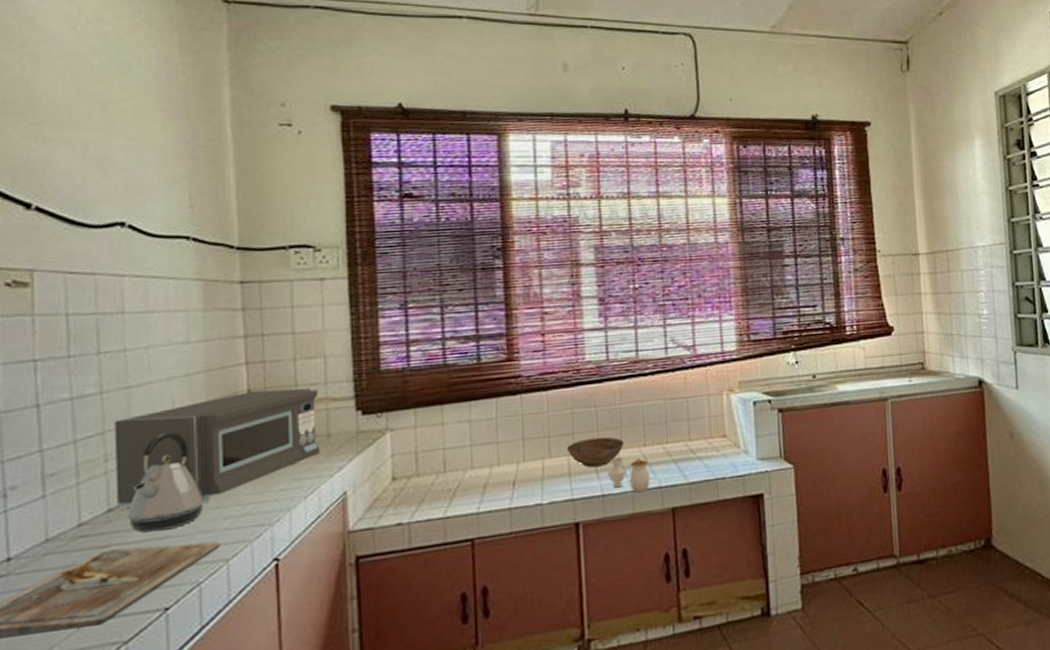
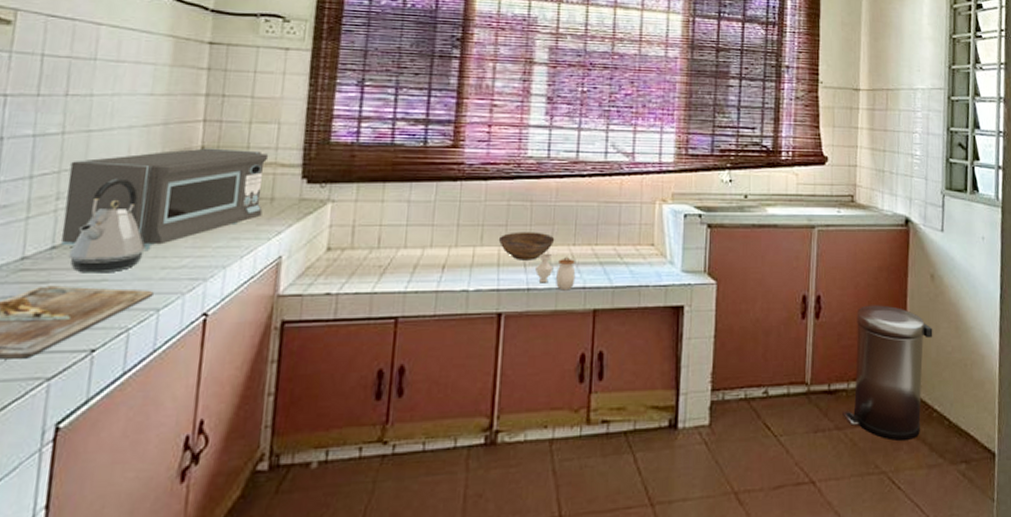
pedal bin: none [934,469,1018,602] -> present [843,305,933,441]

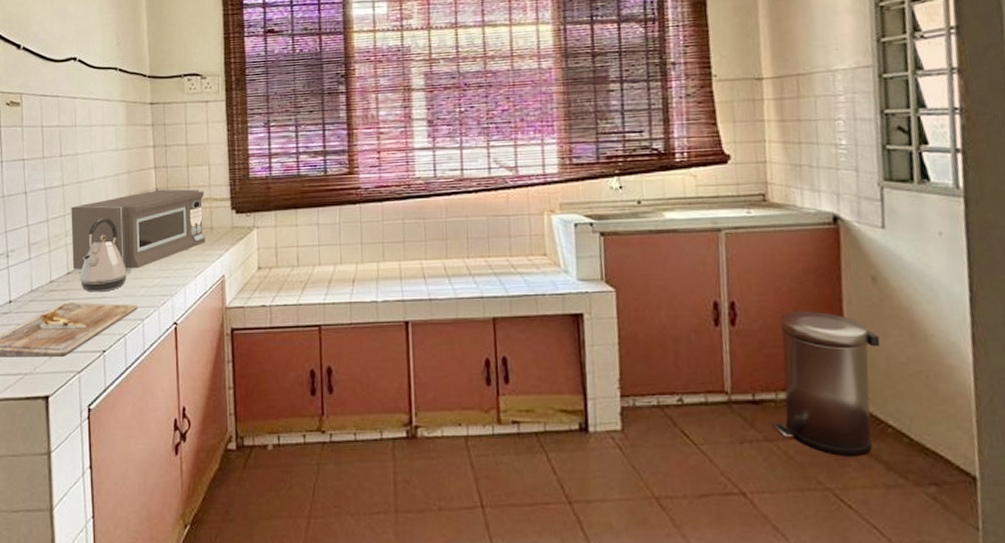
bowl: present [498,232,555,260] -> none [398,246,450,273]
jar: present [535,253,576,291] -> none [435,266,473,300]

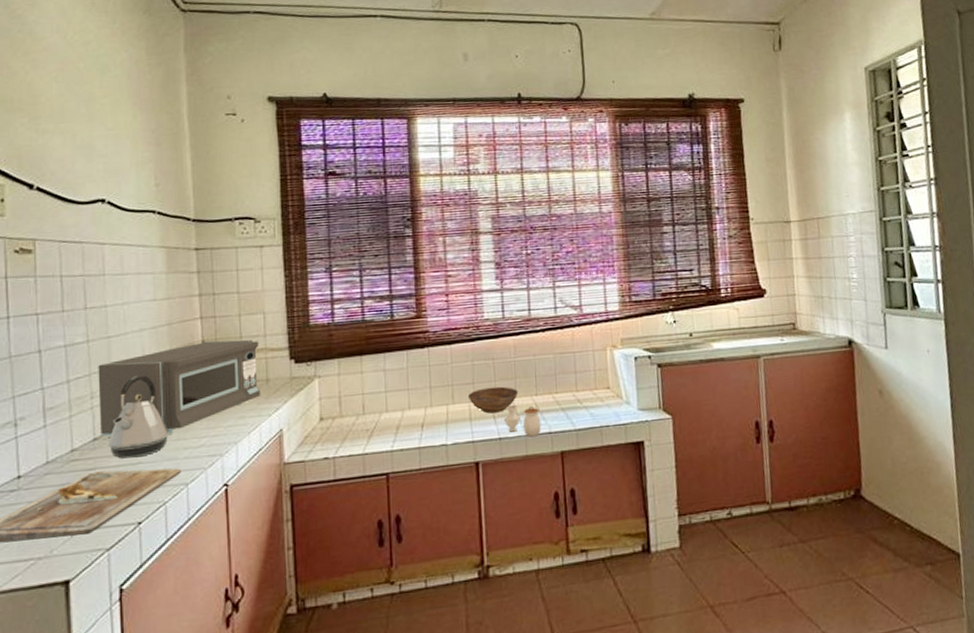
bowl: none [398,246,450,273] -> present [467,386,519,414]
jar: none [435,266,473,300] -> present [504,404,542,437]
pedal bin: present [772,311,881,456] -> none [805,423,887,549]

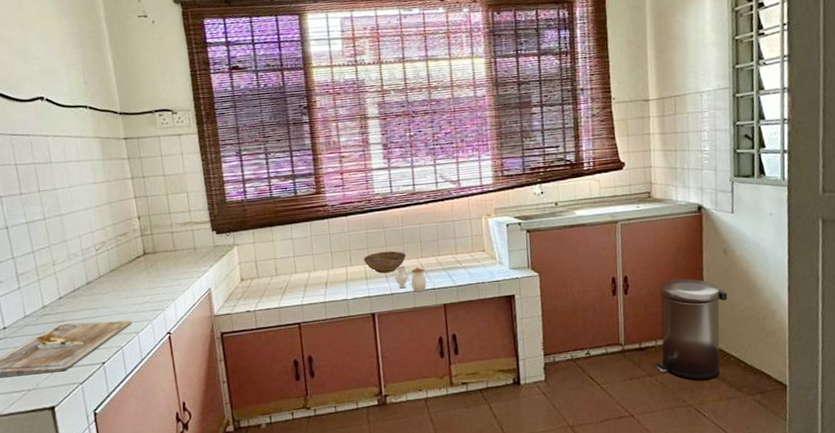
microwave: present [98,339,261,437] -> none [55,214,191,296]
kettle: present [108,374,169,459] -> none [71,245,119,313]
pedal bin: none [805,423,887,549] -> present [653,278,728,381]

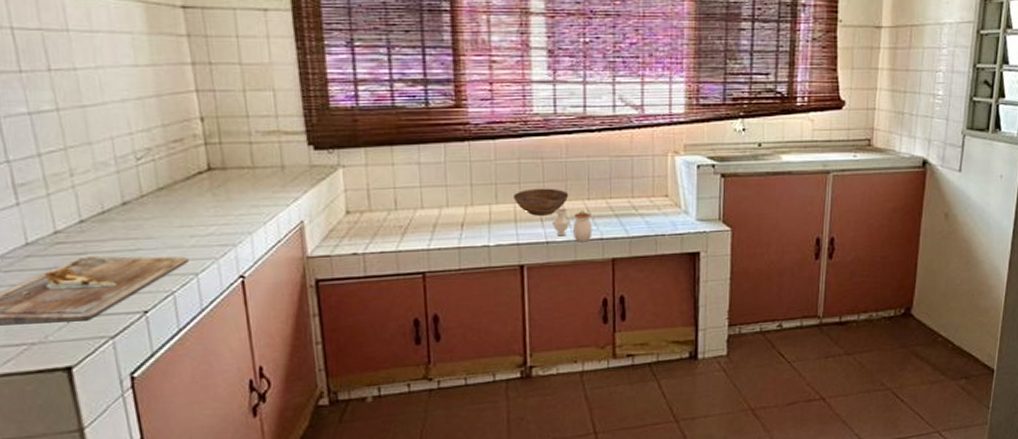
pedal bin: present [653,278,728,381] -> none [852,244,944,362]

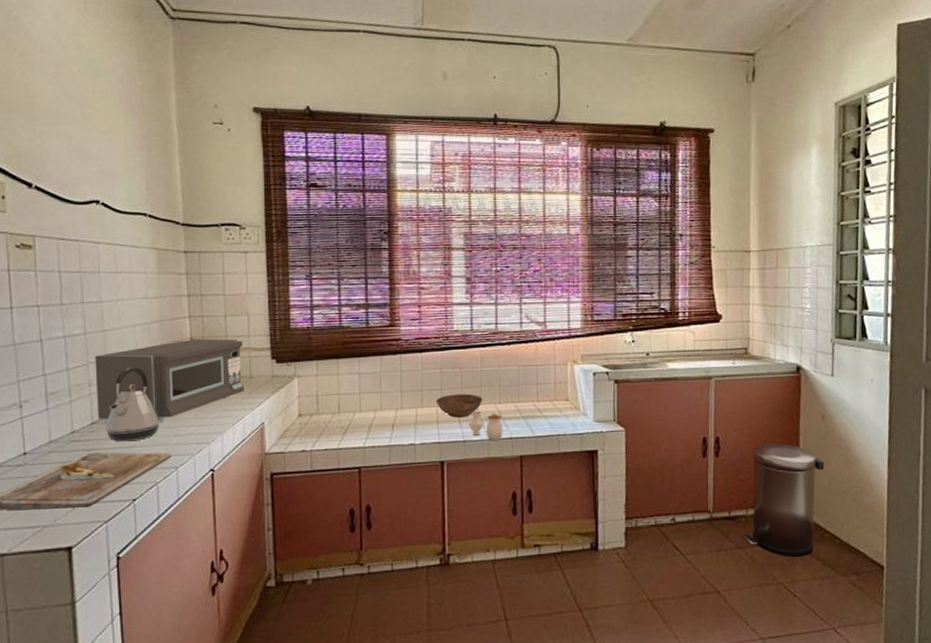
microwave: none [74,118,276,220] -> present [95,338,245,422]
kettle: none [98,152,170,244] -> present [105,366,160,442]
pedal bin: none [852,244,944,362] -> present [742,443,825,557]

